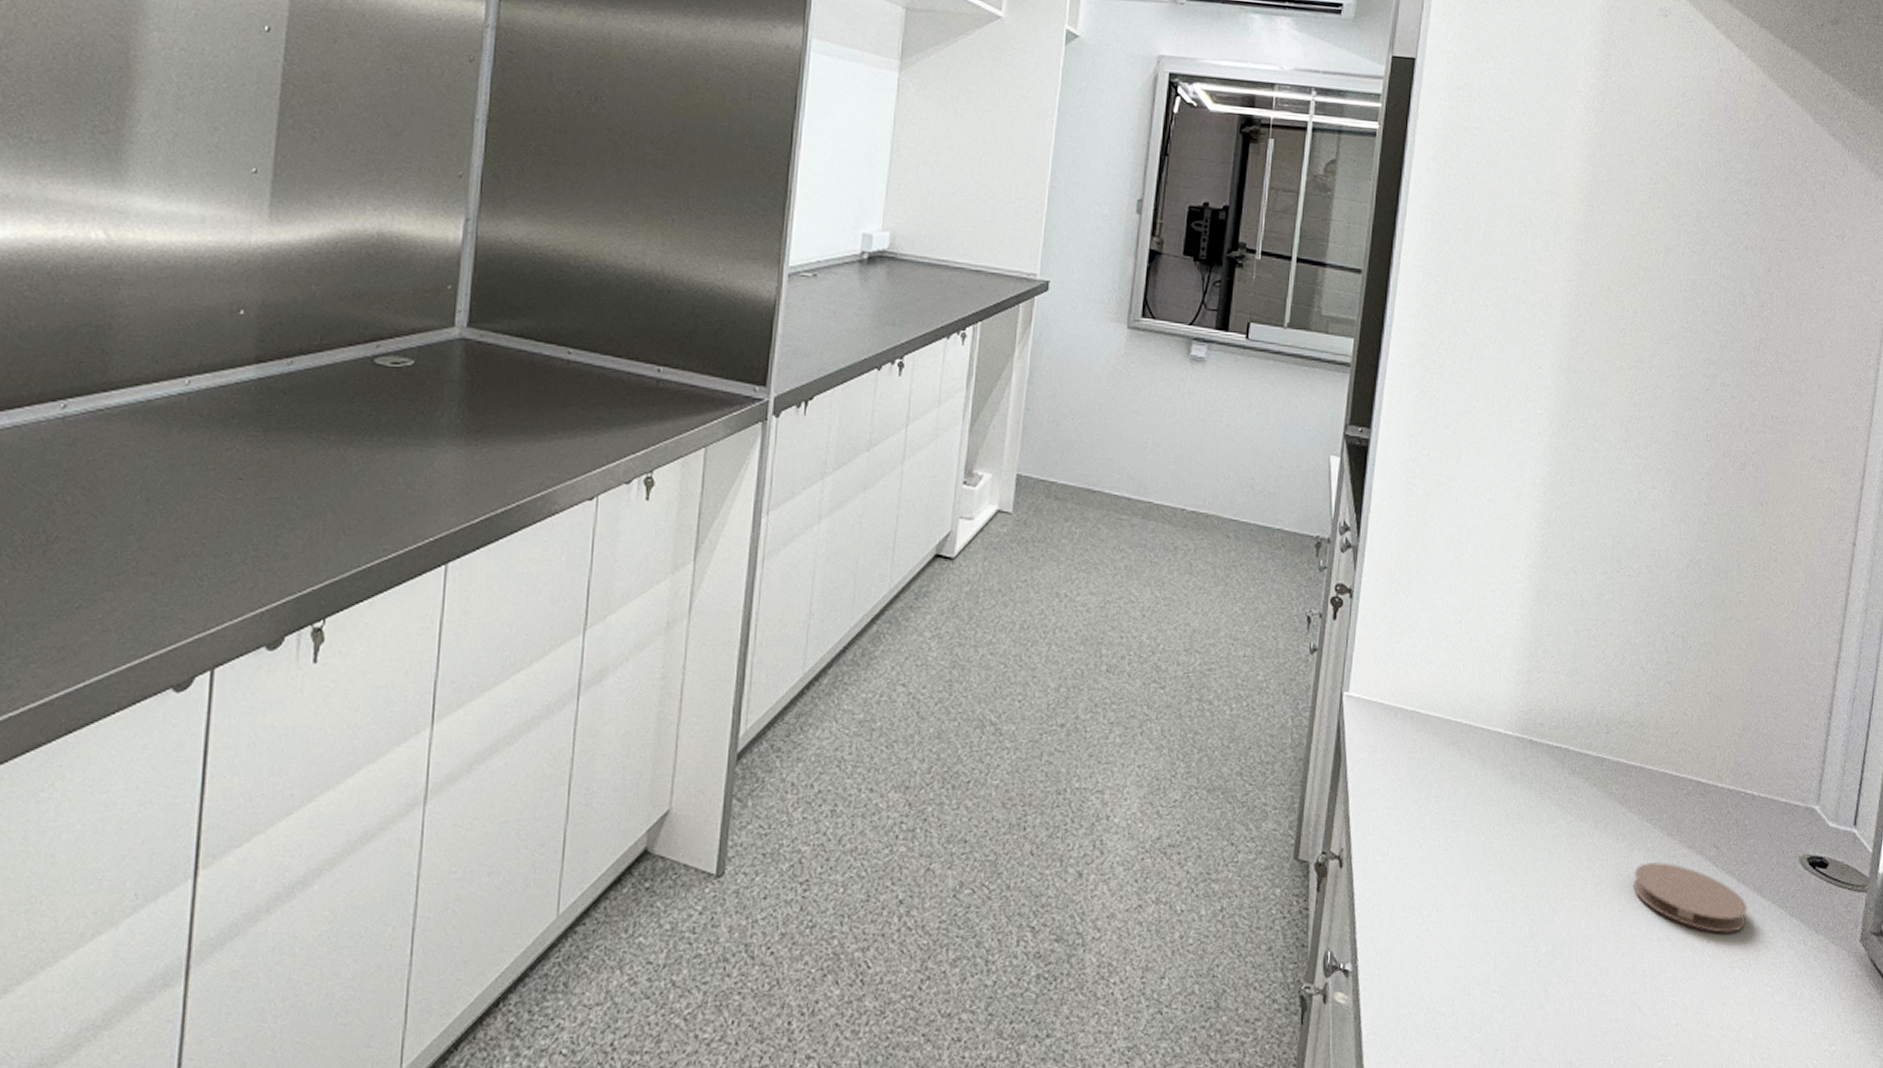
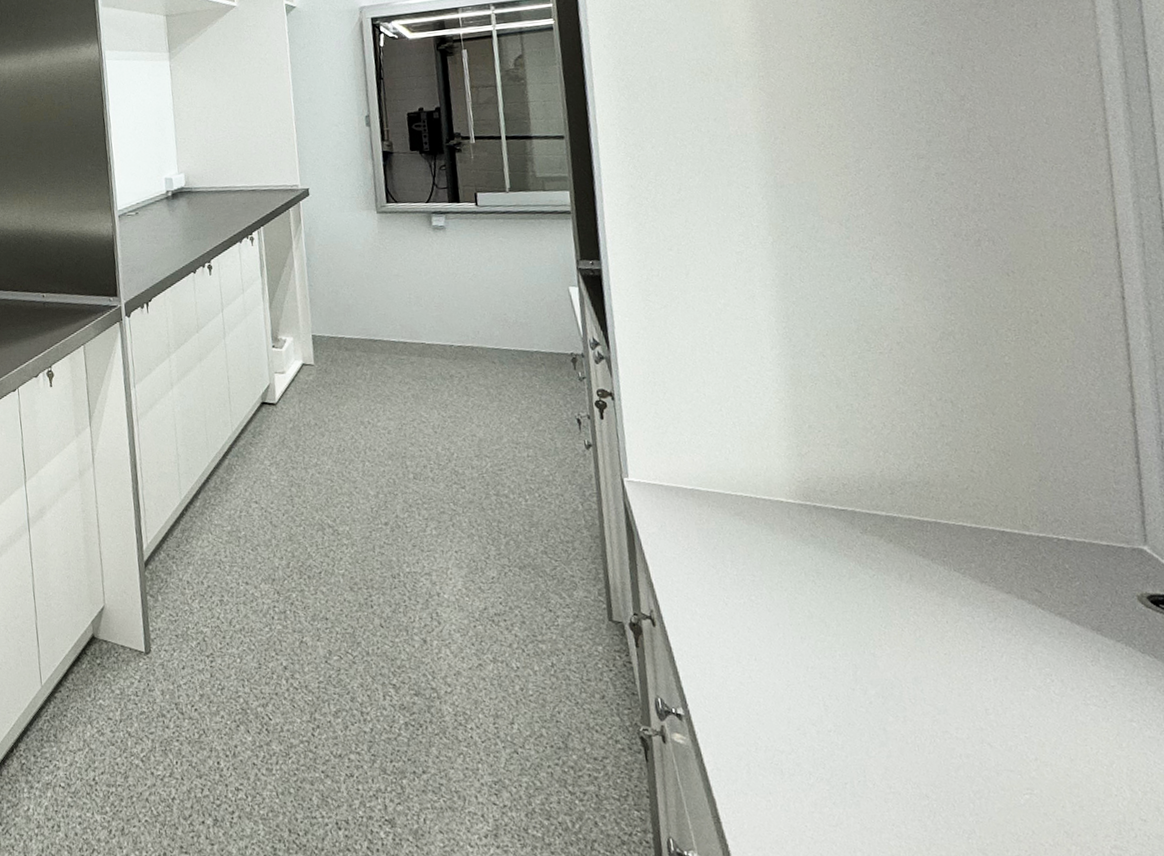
coaster: present [1632,861,1747,933] -> none [952,607,1091,672]

